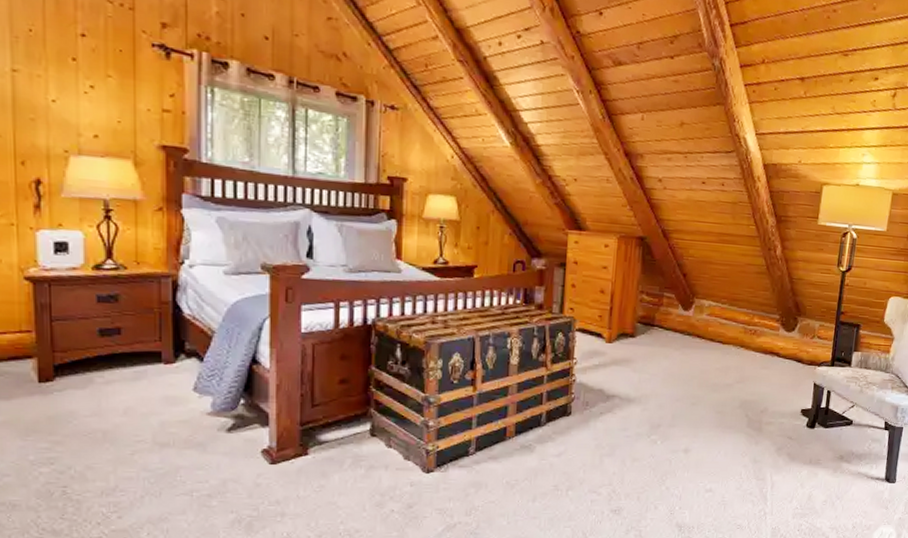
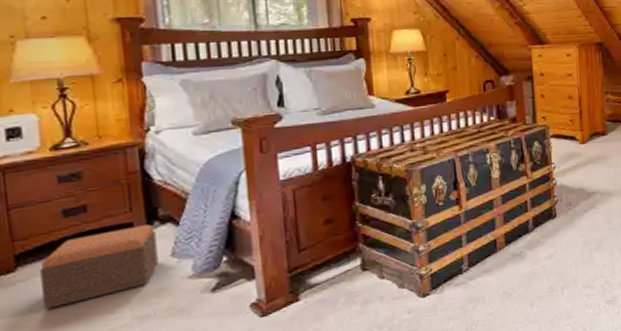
footstool: none [76,355,181,422] -> present [40,224,159,310]

